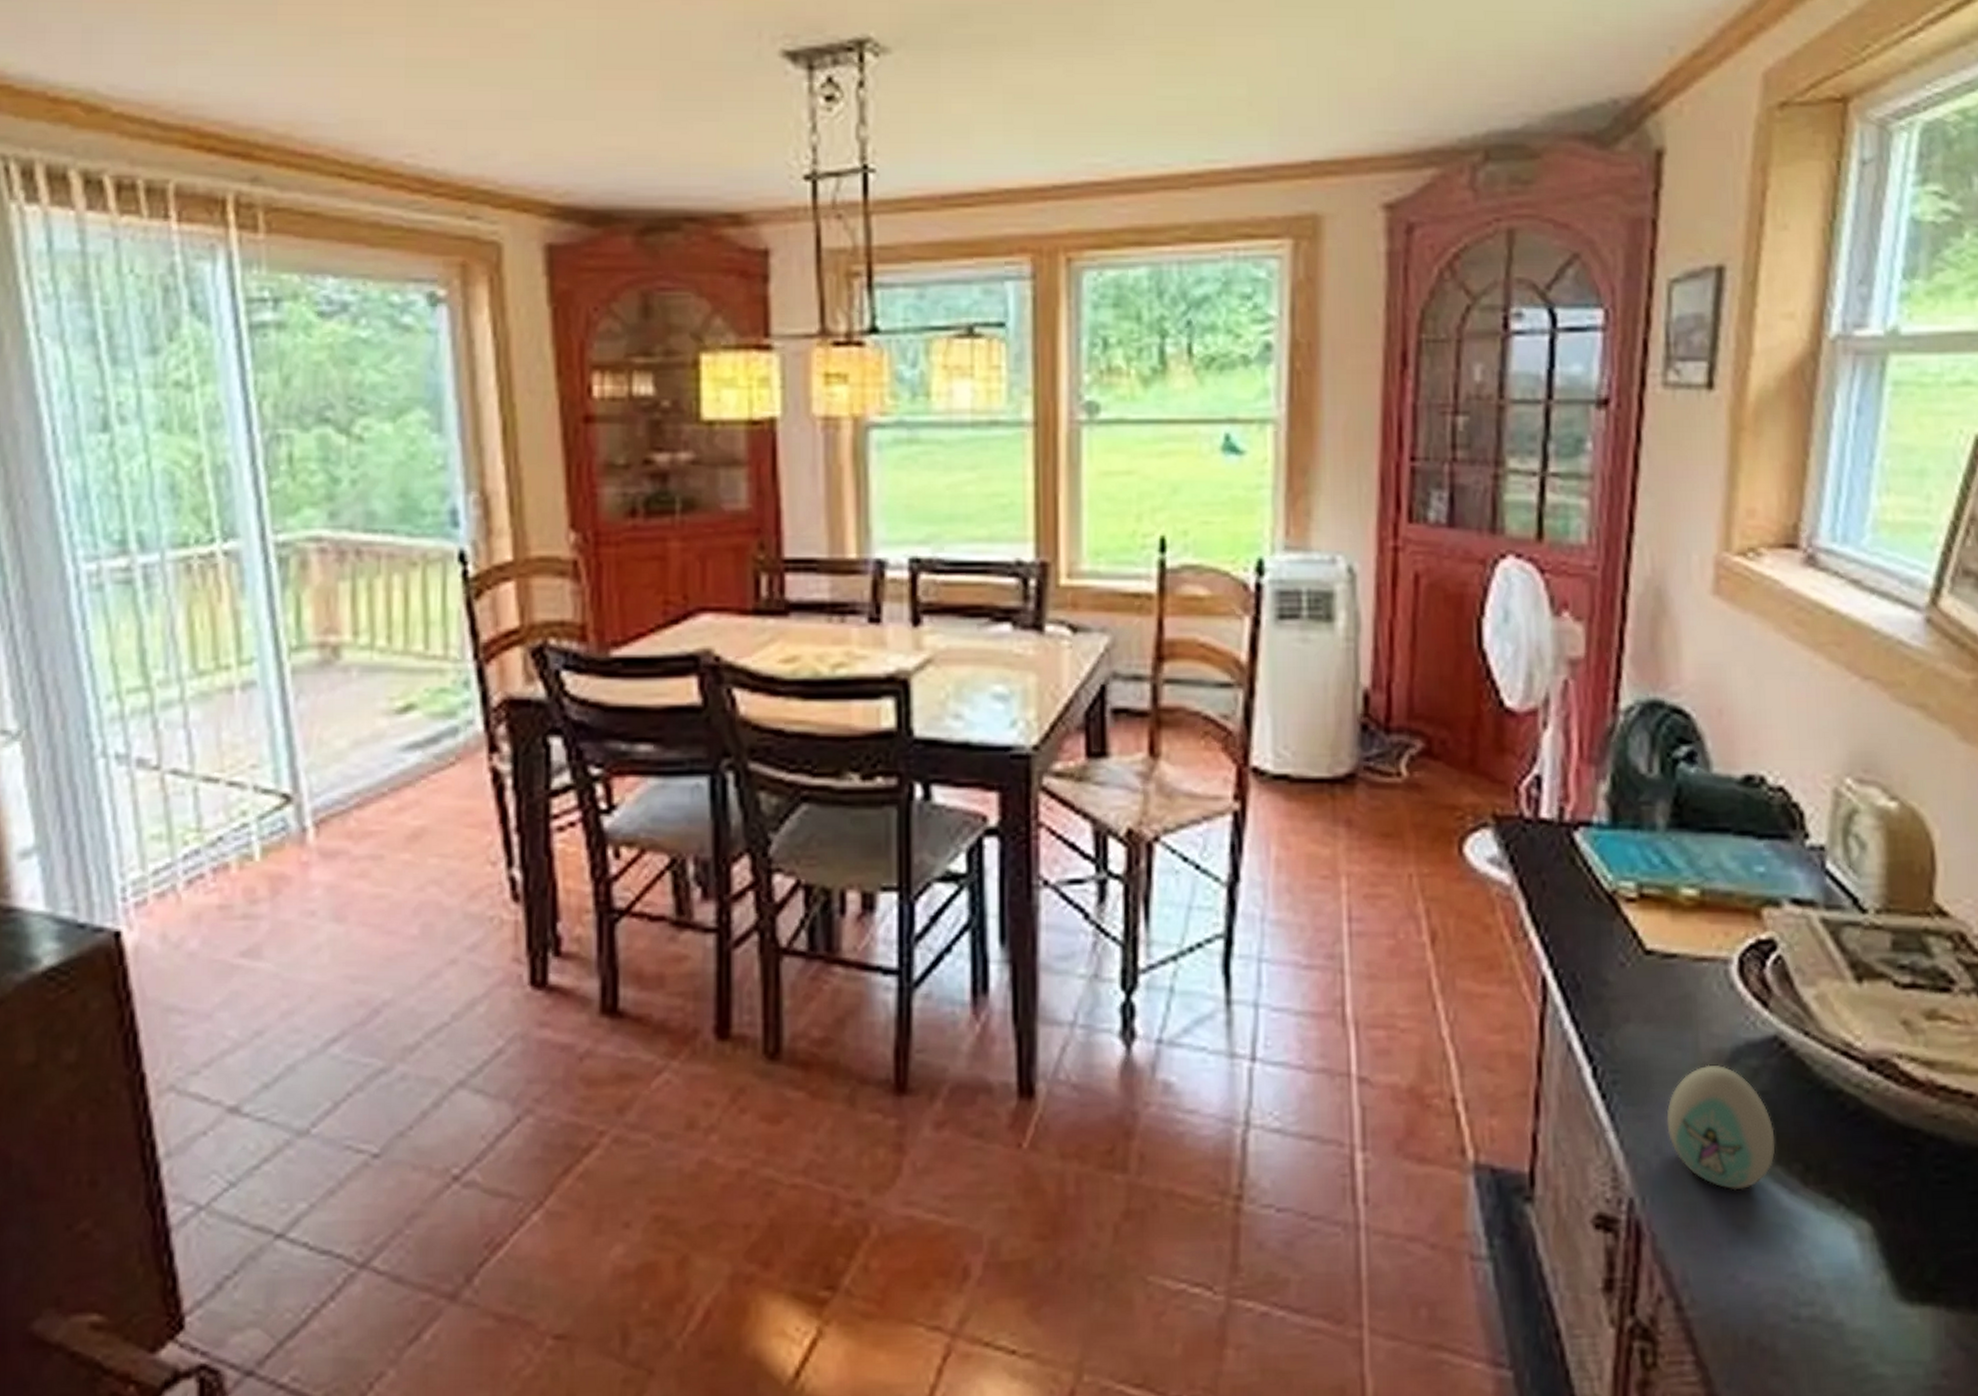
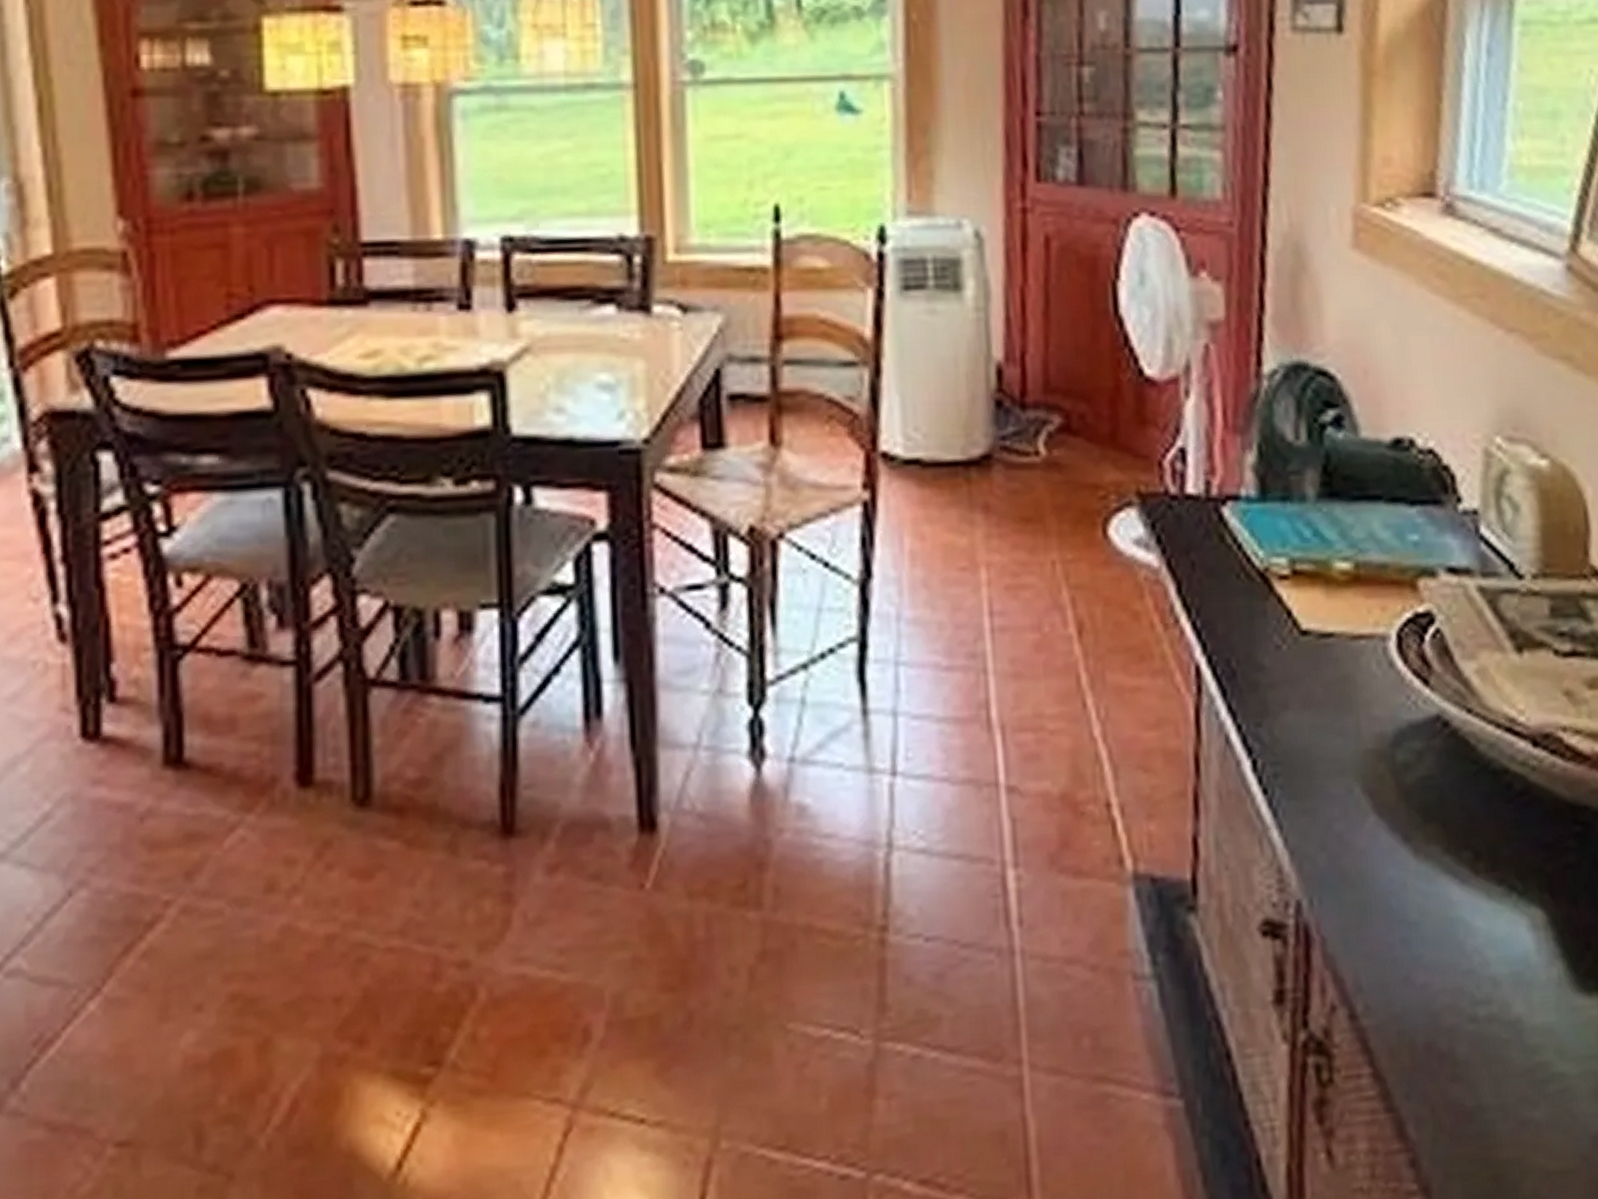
decorative egg: present [1666,1064,1776,1191] -> none [1331,750,1444,885]

